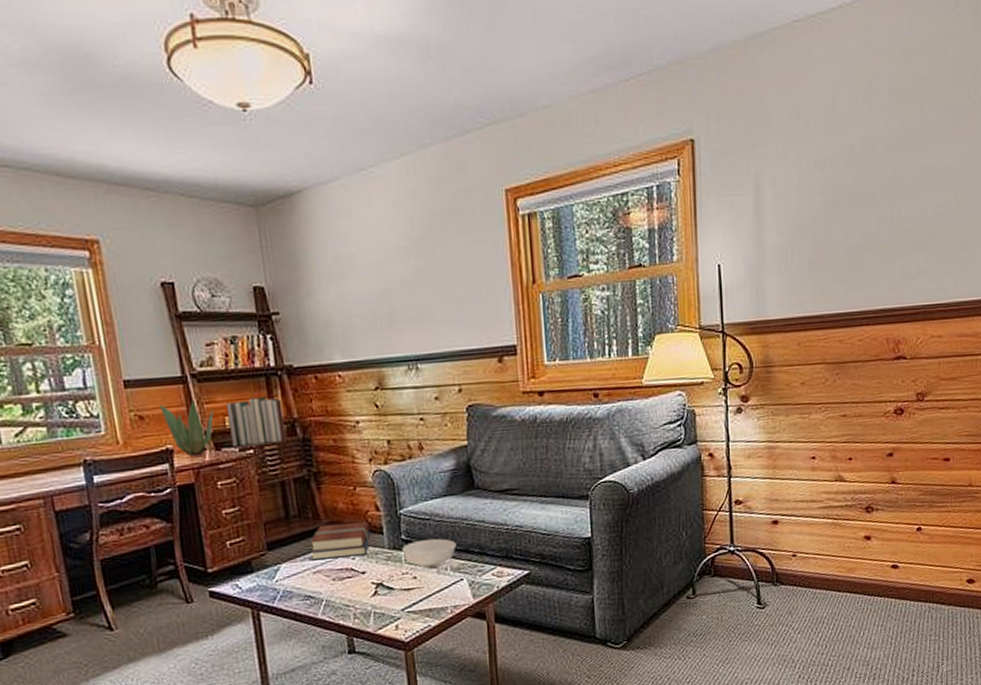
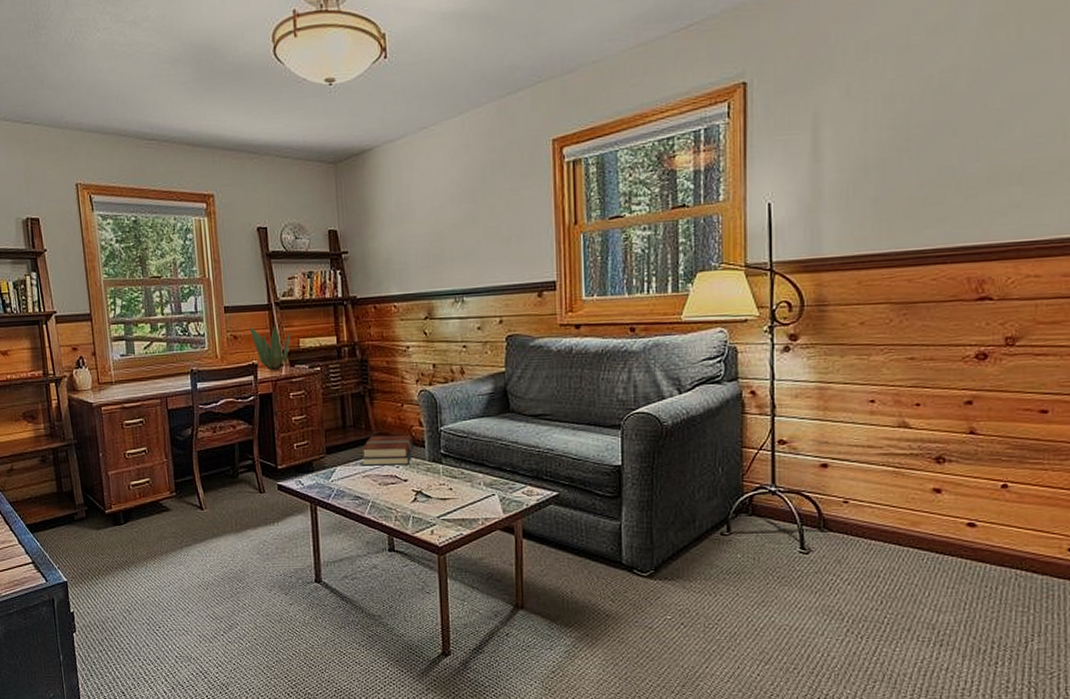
books: present [226,396,287,447] -> none [301,323,348,365]
bowl: present [401,538,457,568] -> none [440,454,490,481]

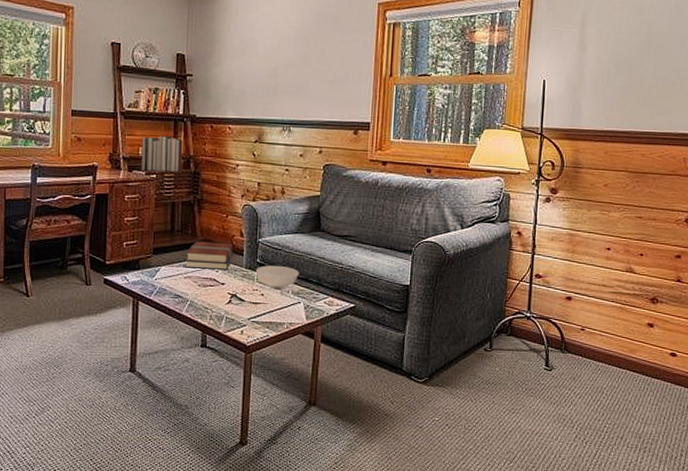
plant: present [250,323,291,371] -> none [94,131,132,174]
books: none [301,323,348,365] -> present [141,135,183,172]
bowl: none [440,454,490,481] -> present [255,265,299,289]

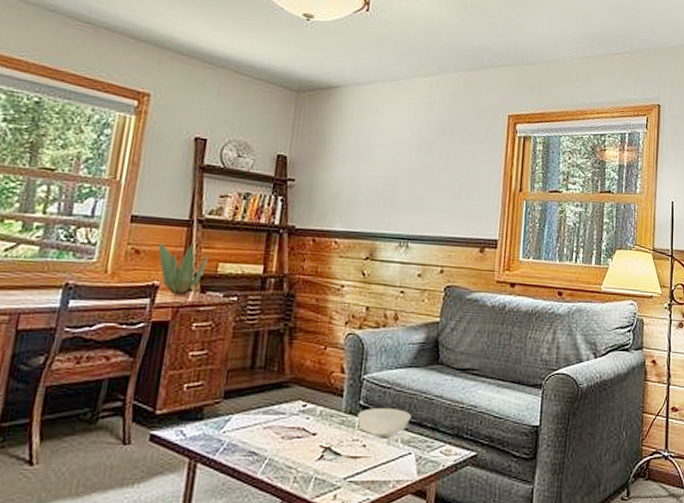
plant: none [94,131,132,174] -> present [158,241,210,296]
books: present [141,135,183,172] -> none [218,249,277,294]
books: present [184,241,234,270] -> none [264,380,331,416]

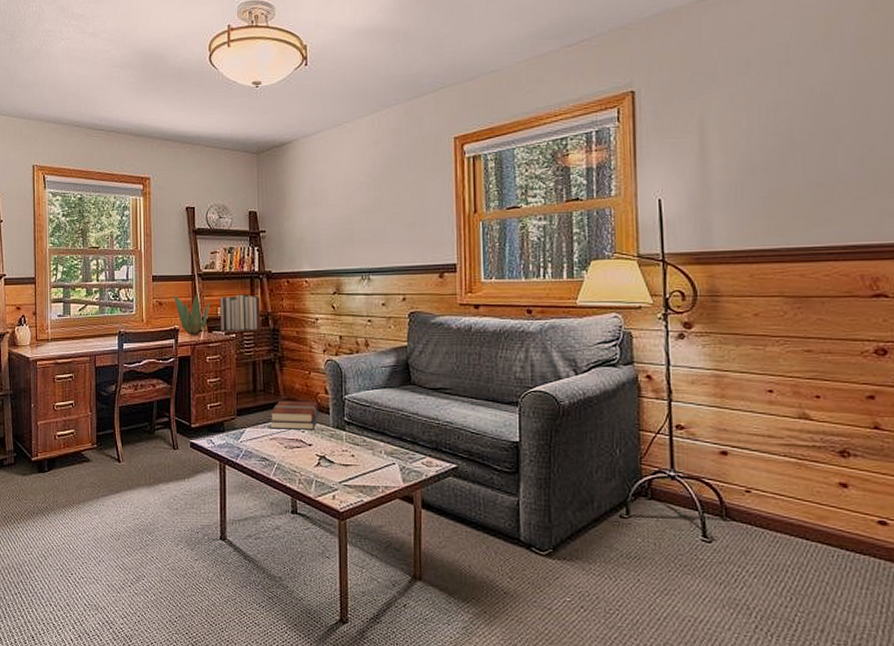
books: none [218,249,277,294] -> present [220,294,261,331]
books: none [264,380,331,416] -> present [269,400,319,430]
bowl: present [357,407,412,437] -> none [344,423,391,449]

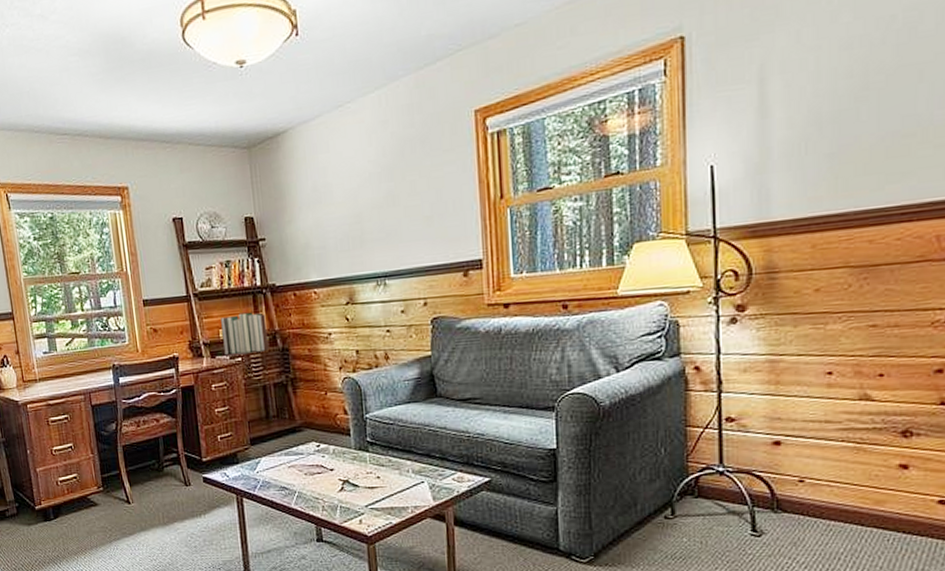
plant: present [174,292,210,336] -> none [169,315,211,363]
books: present [269,400,319,430] -> none [285,423,340,456]

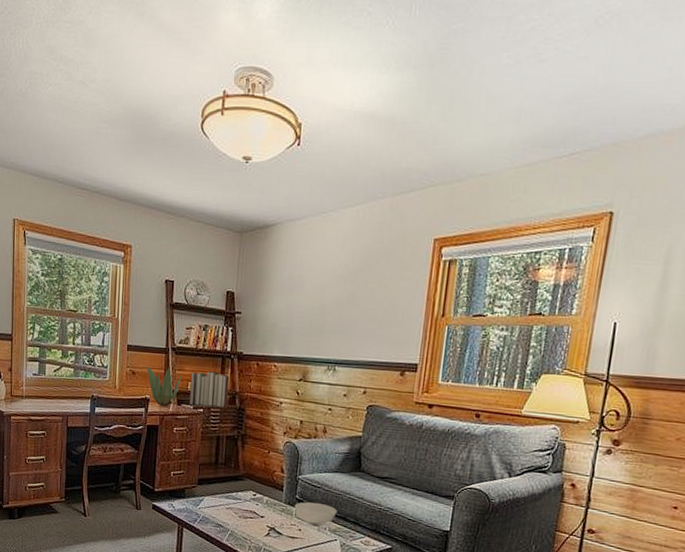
plant: none [169,315,211,363] -> present [147,365,182,407]
bowl: none [367,442,418,469] -> present [294,502,337,526]

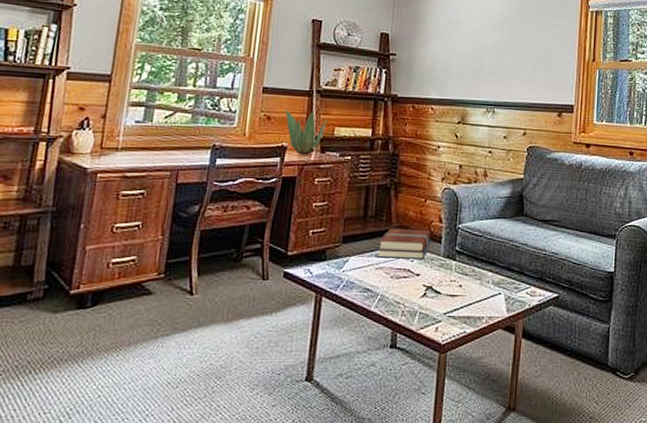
books: present [189,371,230,407] -> none [335,115,383,154]
books: none [226,474,274,504] -> present [376,228,431,259]
bowl: present [294,502,337,526] -> none [454,253,501,279]

